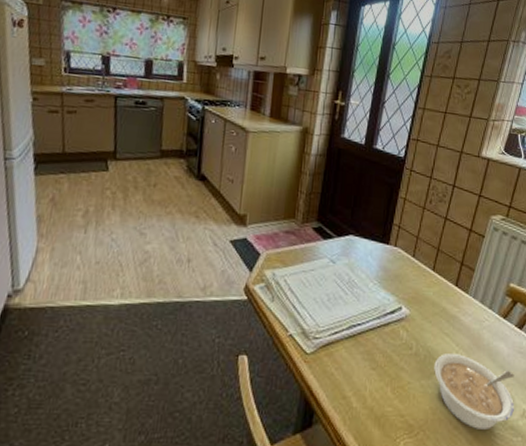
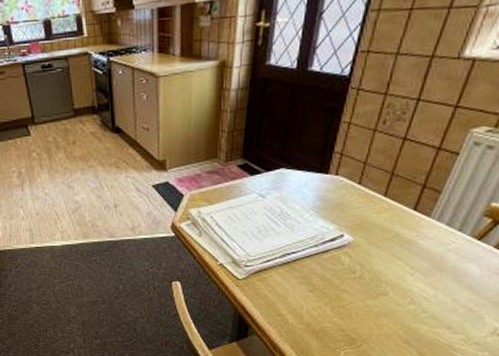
legume: present [434,354,514,429] -> none [381,276,486,344]

